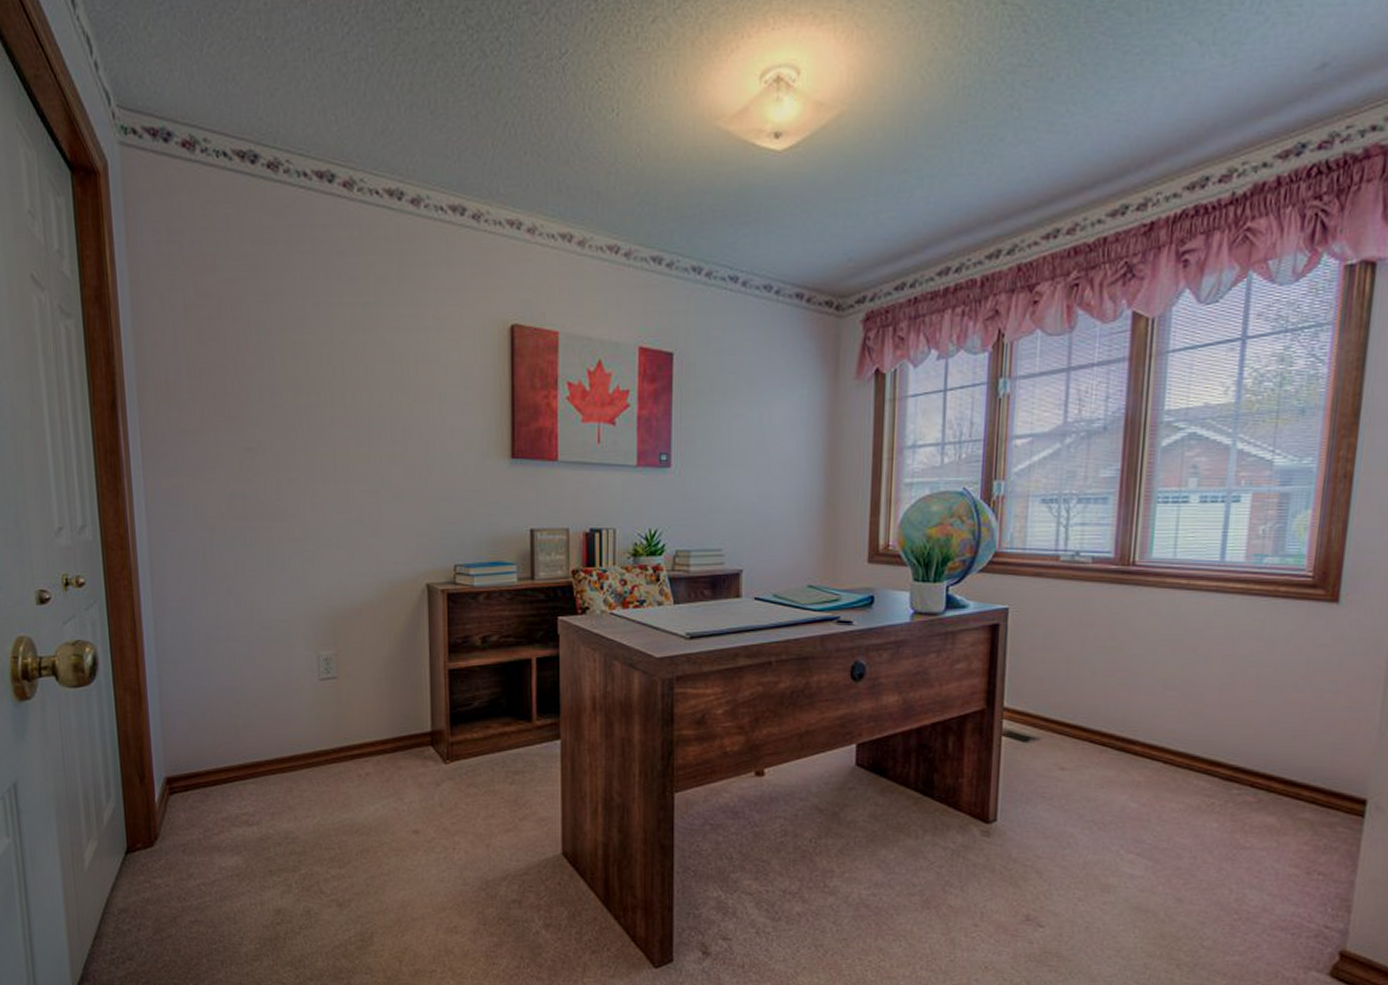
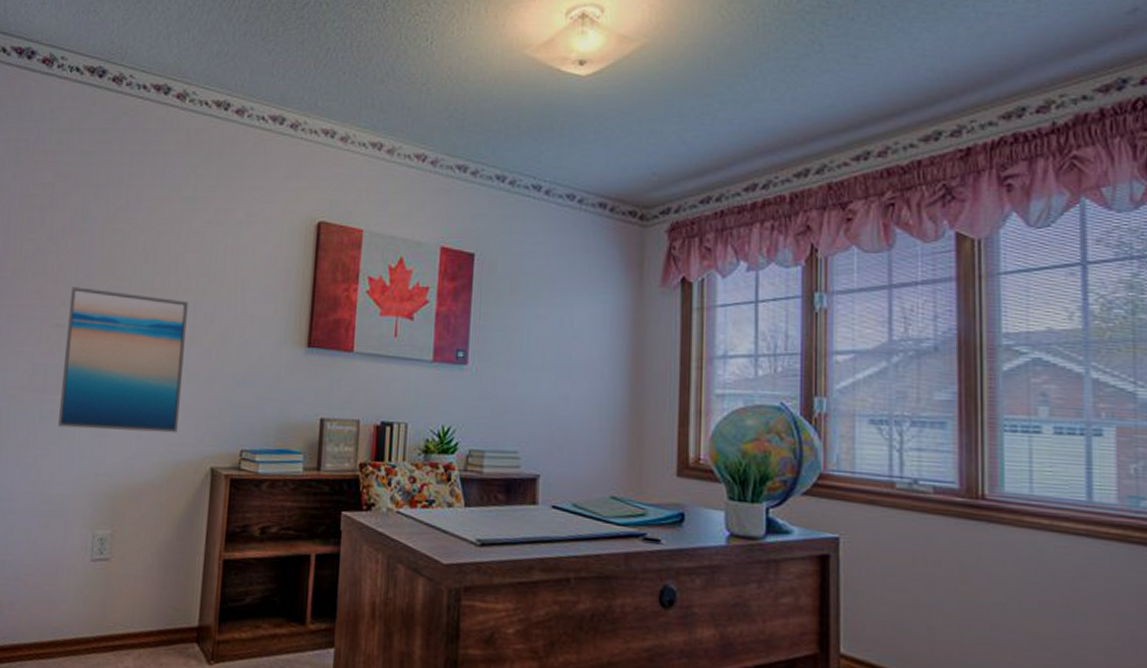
wall art: none [256,407,388,554] -> present [58,287,188,434]

